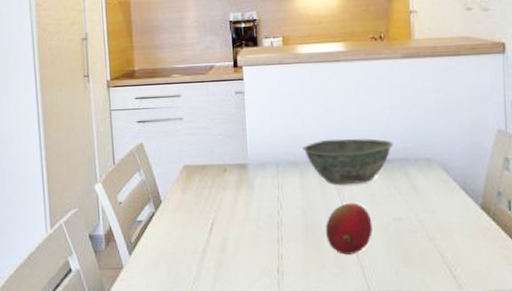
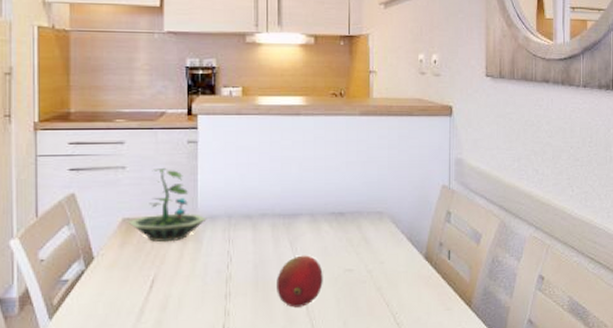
terrarium: none [188,117,257,188] -> present [128,167,207,243]
bowl: present [302,138,394,185] -> none [257,192,348,238]

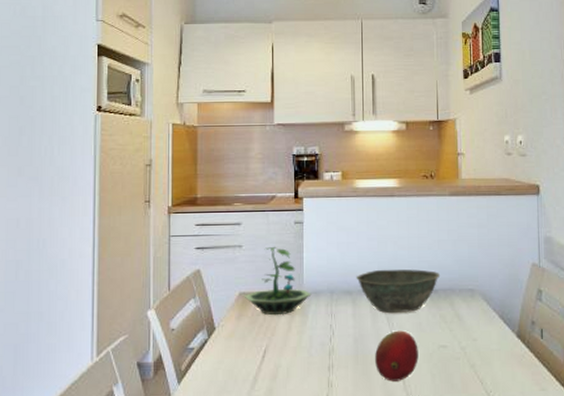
bowl: none [257,192,348,238] -> present [356,269,441,314]

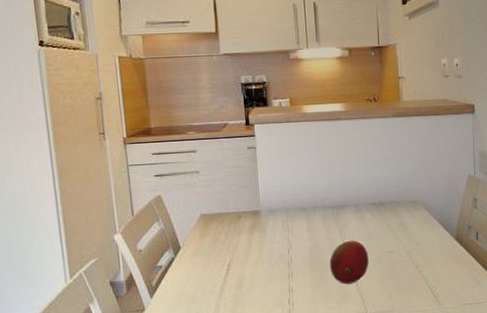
terrarium: present [244,246,312,316] -> none [205,170,269,233]
bowl: present [356,269,441,314] -> none [309,185,386,226]

